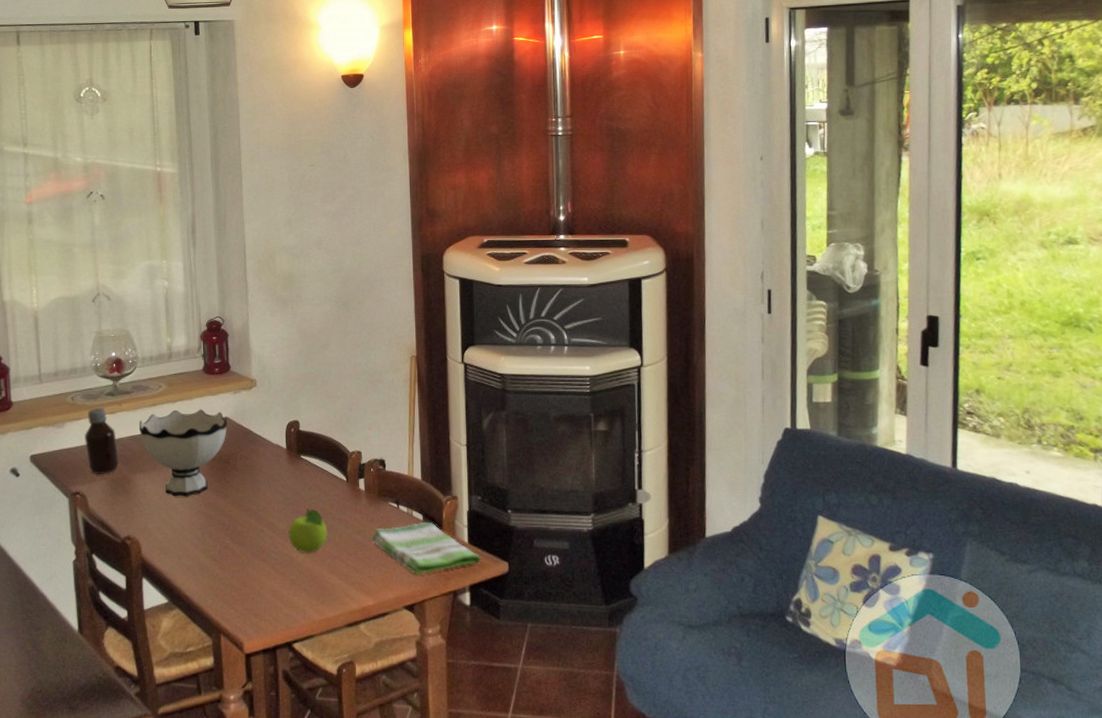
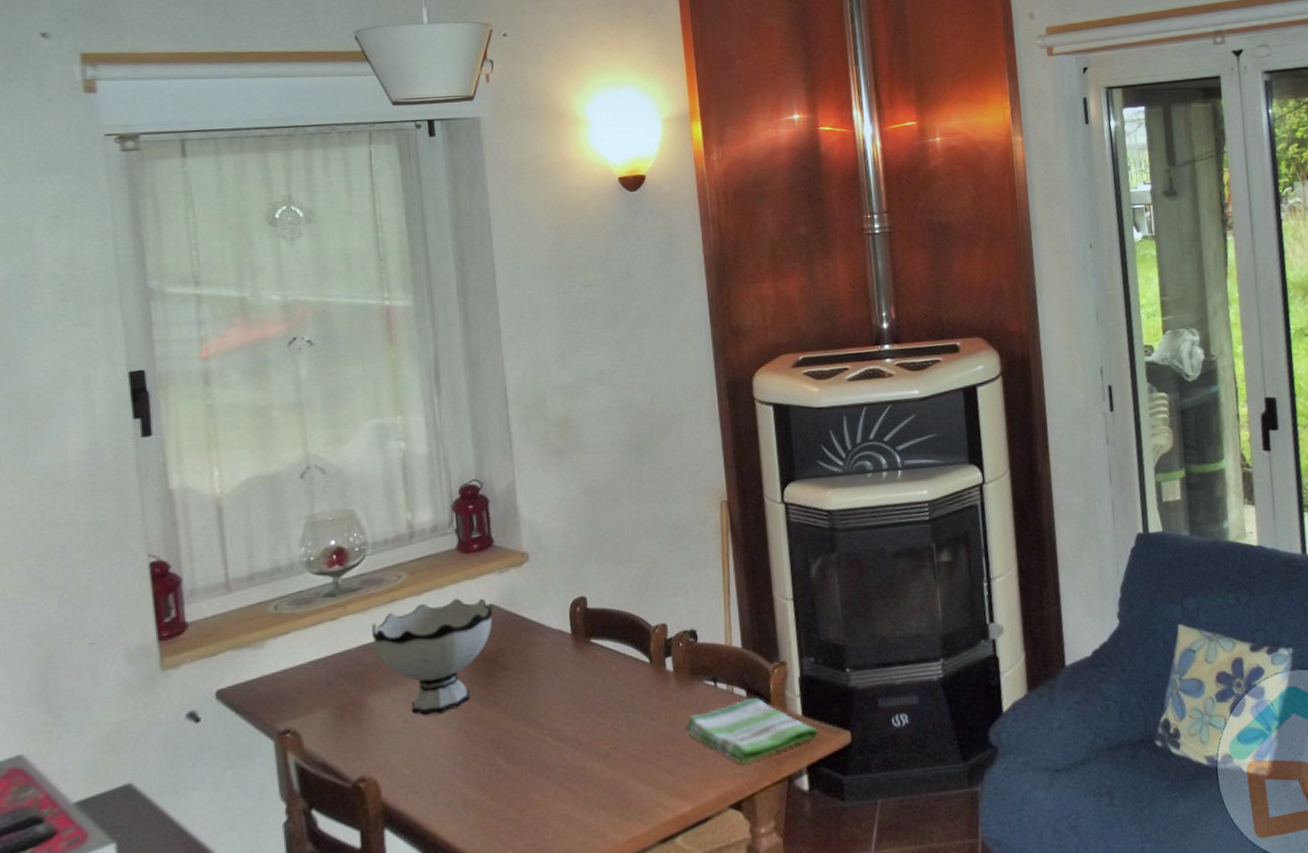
bottle: present [84,407,120,474] -> none [294,613,346,703]
fruit: present [288,508,328,553] -> none [579,703,630,761]

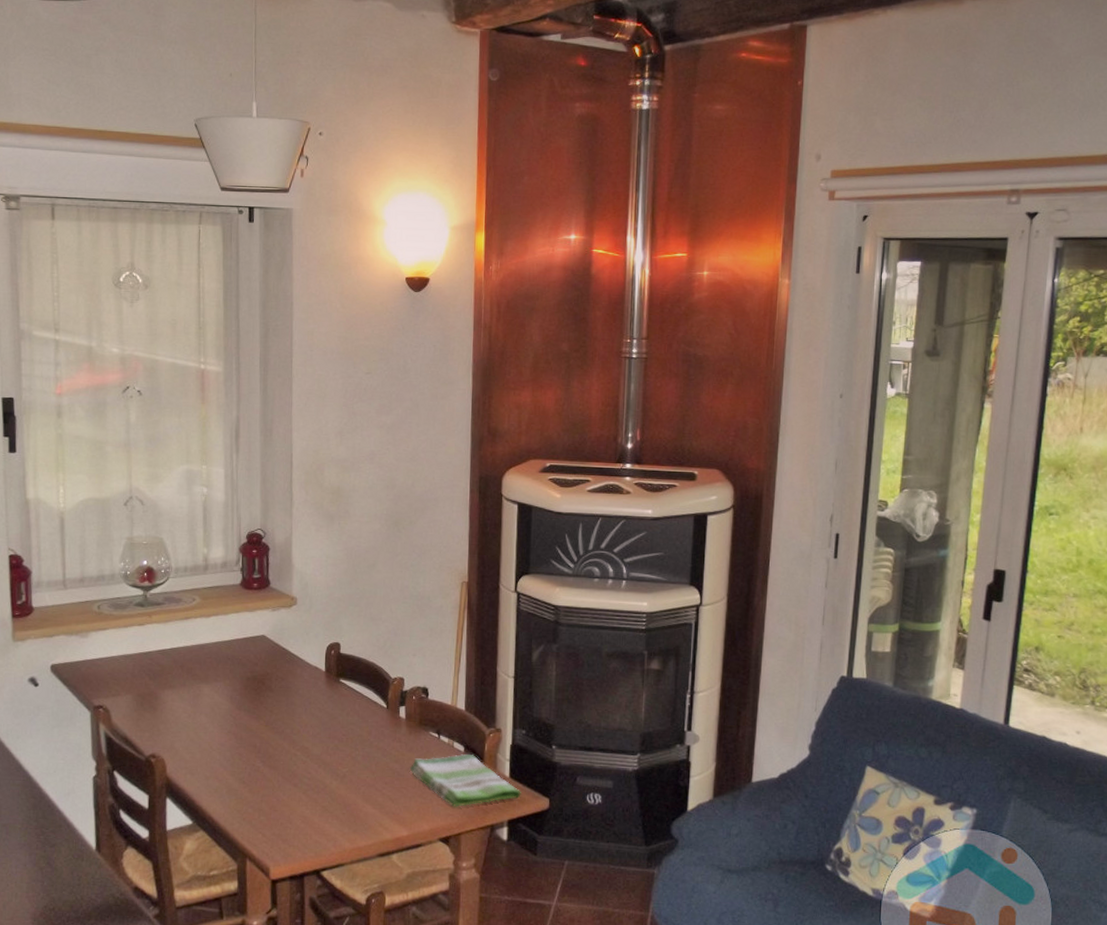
bowl: present [372,598,493,716] -> none [169,624,264,716]

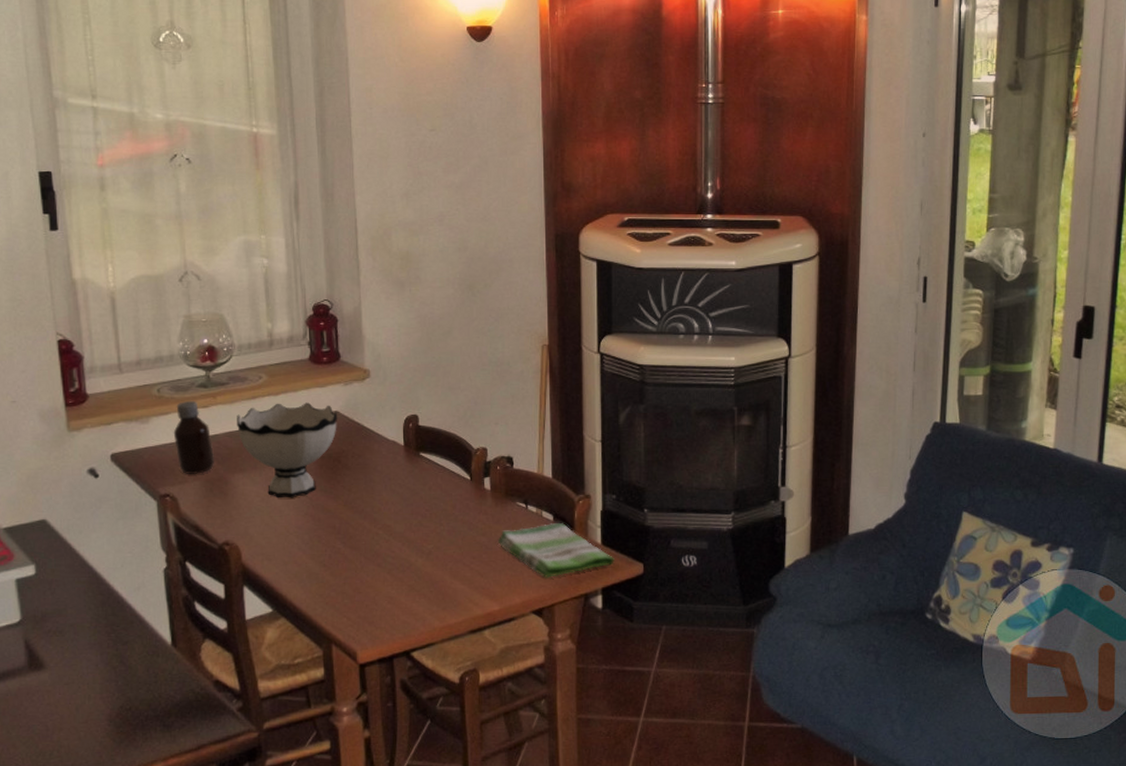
bottle: none [110,618,147,688] -> present [173,400,215,474]
bowl: none [169,624,264,716] -> present [237,402,337,499]

